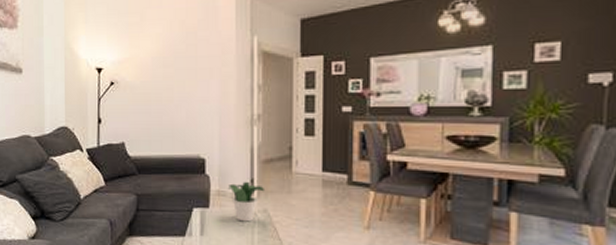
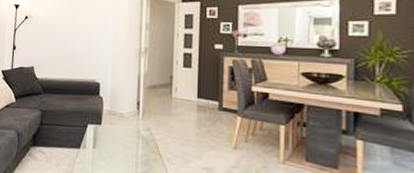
potted plant: present [227,182,266,222] -> none [117,104,149,139]

